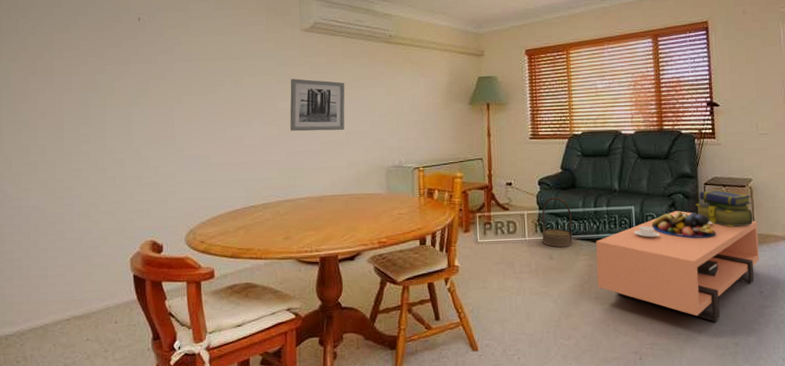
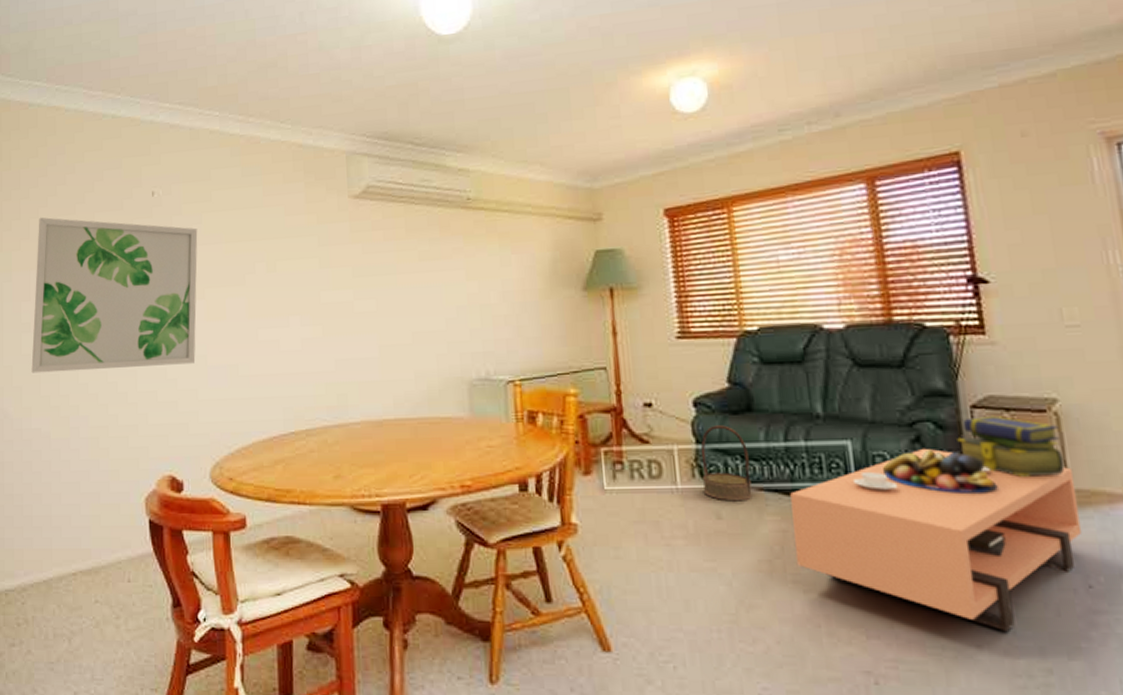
wall art: none [29,33,177,161] -> present [31,217,198,373]
wall art: present [290,79,345,131] -> none [337,261,410,332]

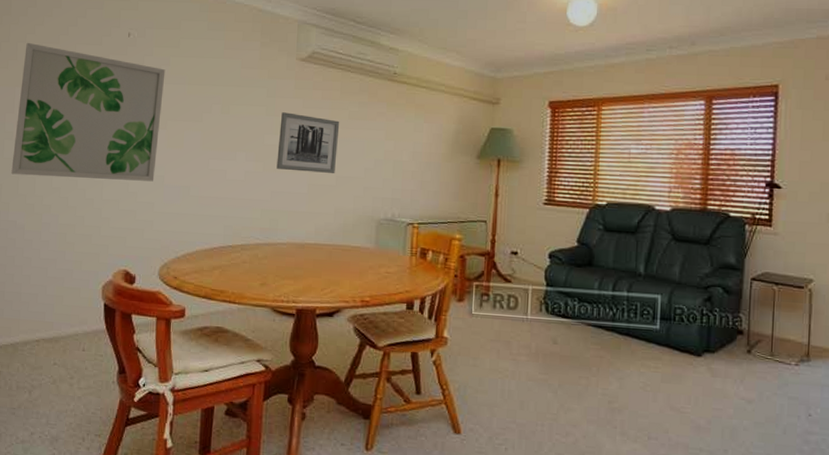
wall art: none [337,261,410,332] -> present [276,112,340,173]
basket: present [700,425,753,502] -> none [546,274,584,333]
coffee table: present [790,448,1083,631] -> none [606,306,814,441]
fruit bowl: present [882,449,998,493] -> none [679,307,760,343]
stack of books: present [957,415,1065,477] -> none [737,286,810,334]

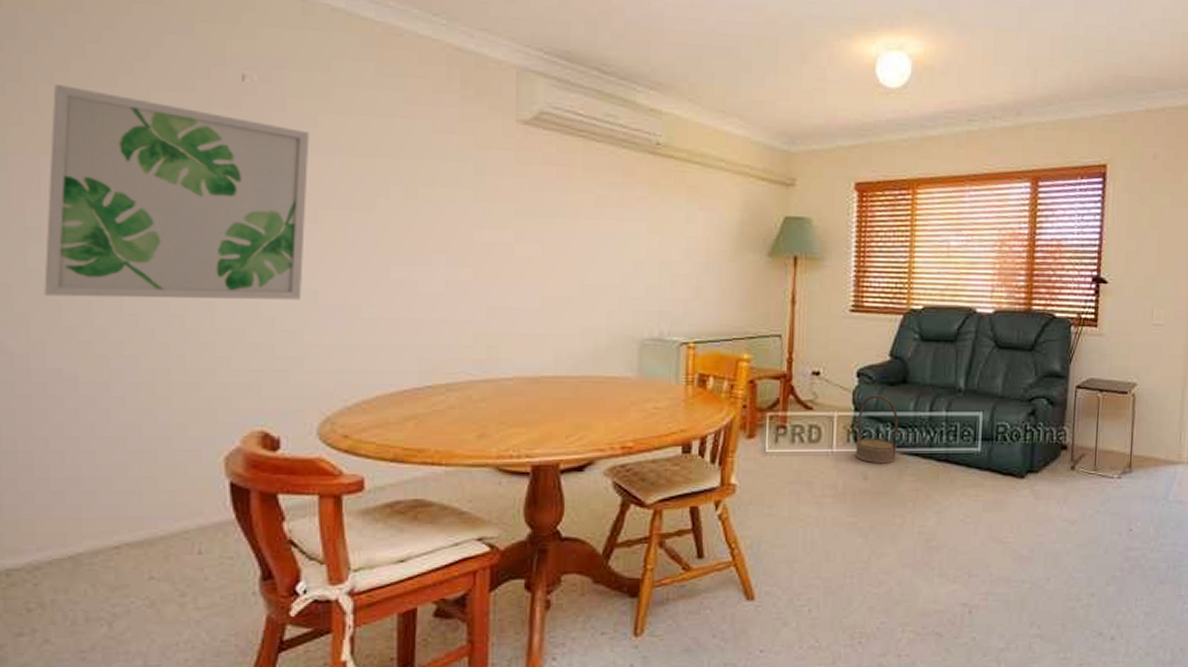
wall art: present [276,112,340,173] -> none [494,196,583,280]
basket: none [546,274,584,333] -> present [854,395,898,464]

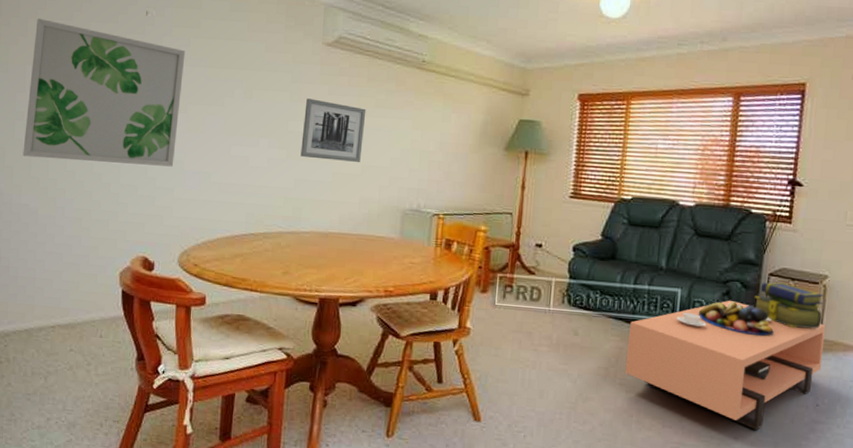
wall art: none [494,196,583,280] -> present [300,98,366,162]
basket: present [854,395,898,464] -> none [568,267,606,324]
coffee table: none [923,420,1137,566] -> present [625,300,826,430]
fruit bowl: none [1002,421,1083,458] -> present [698,301,774,336]
stack of books: none [1062,394,1133,445] -> present [754,282,824,328]

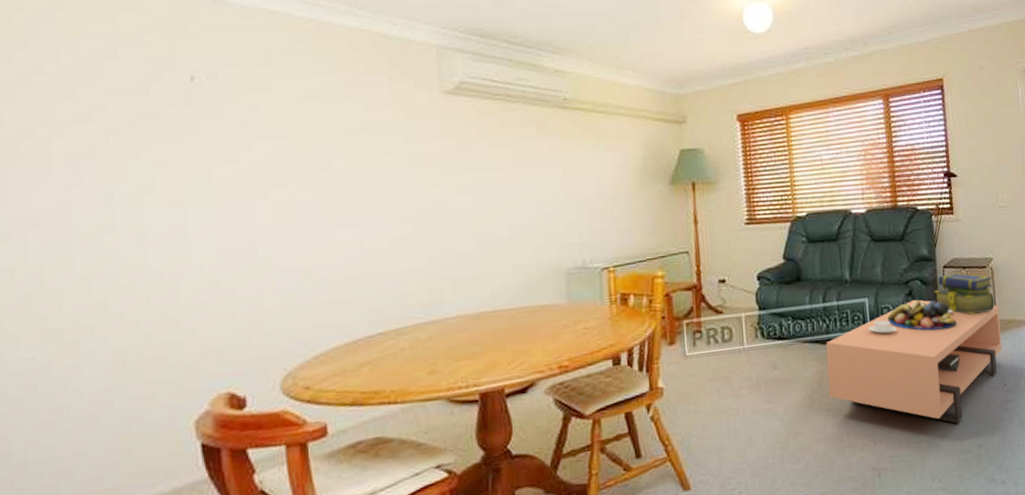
wall art: present [23,18,186,167] -> none [14,100,258,293]
wall art: present [300,98,366,162] -> none [428,158,508,229]

